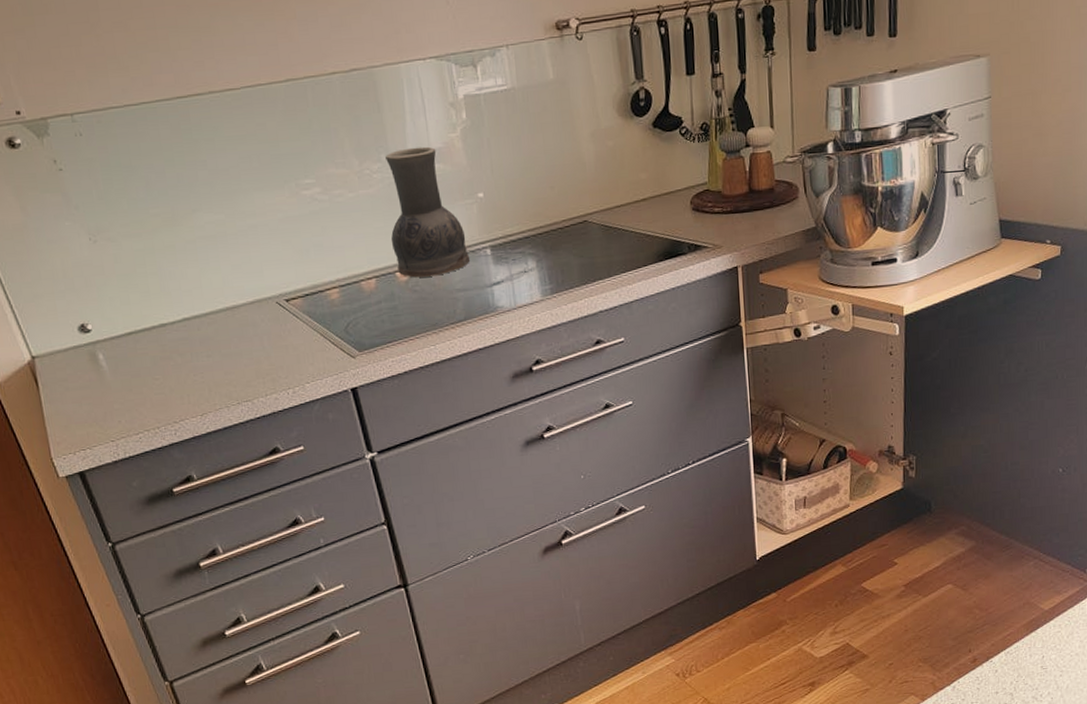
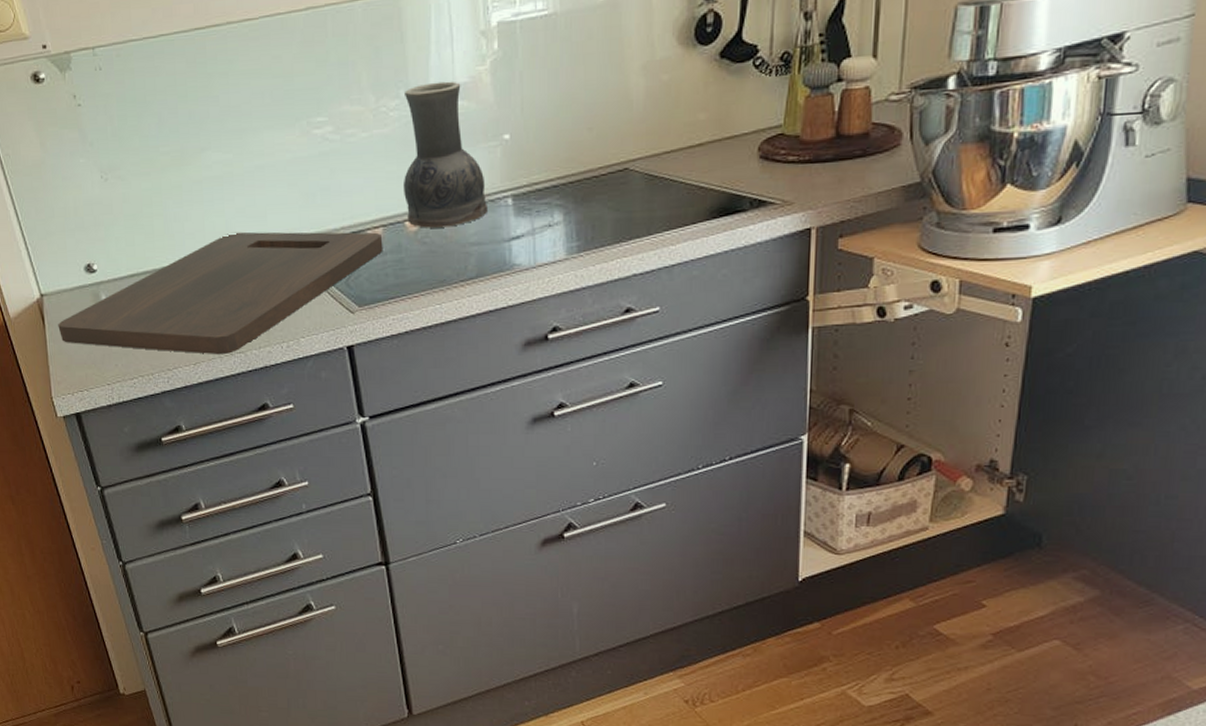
cutting board: none [53,283,378,405] -> present [58,231,383,355]

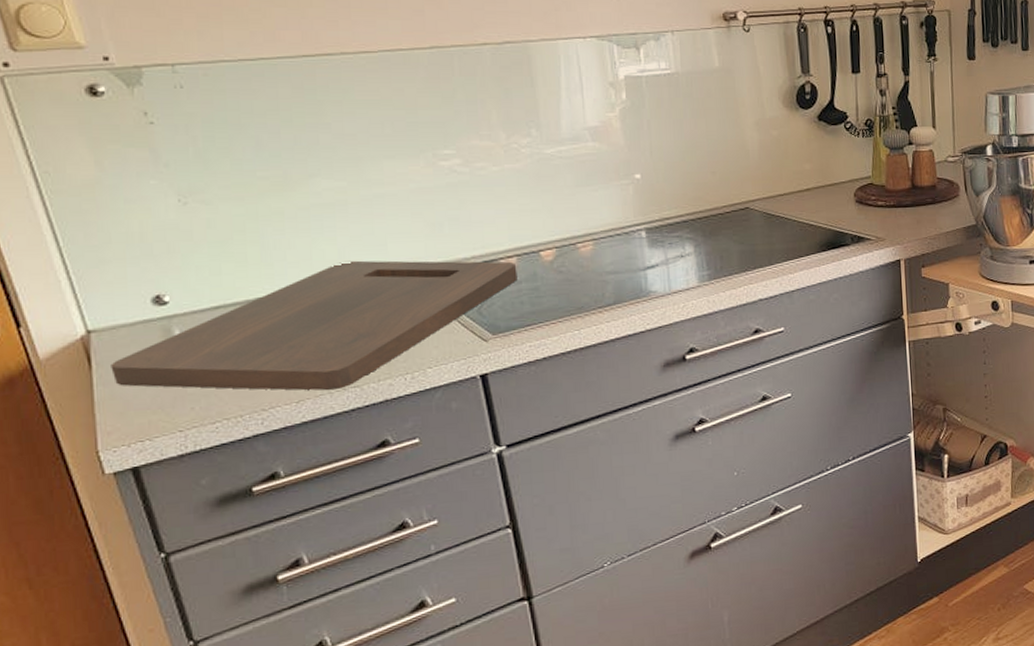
vase: present [402,81,489,228] -> none [536,124,624,258]

